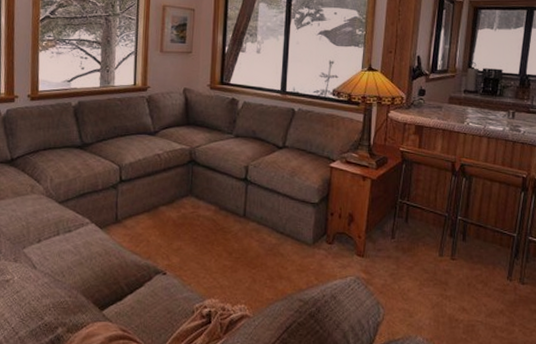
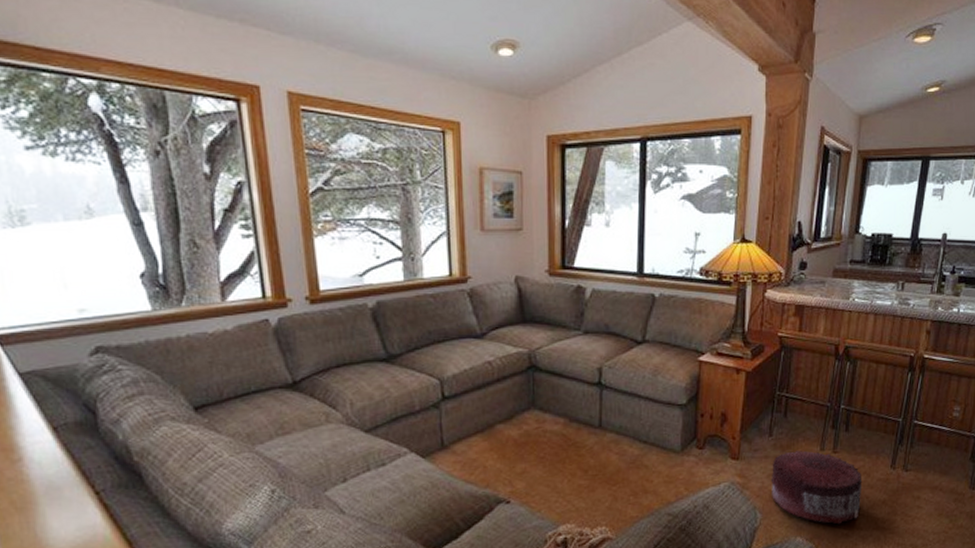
pouf: none [394,254,480,328] -> present [772,450,863,525]

